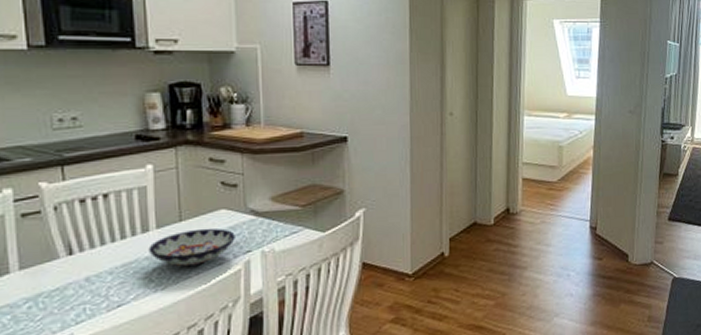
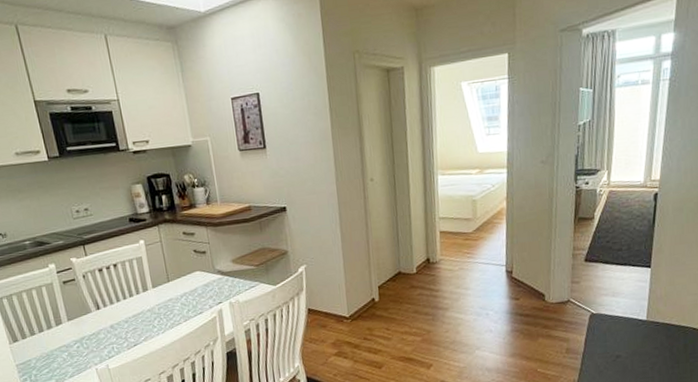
bowl: present [148,228,235,268] -> none [149,286,209,317]

